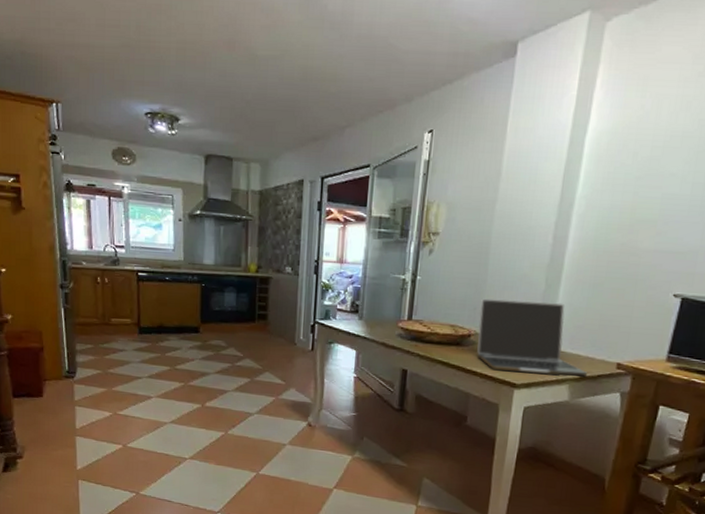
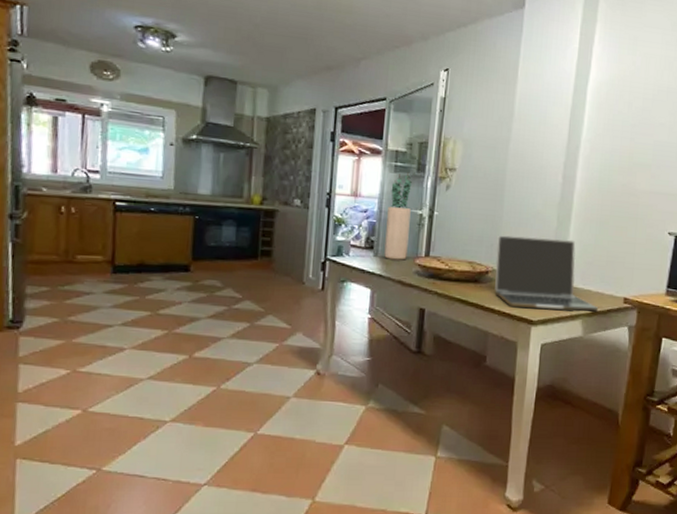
vase: none [368,238,395,324] -> present [384,172,412,260]

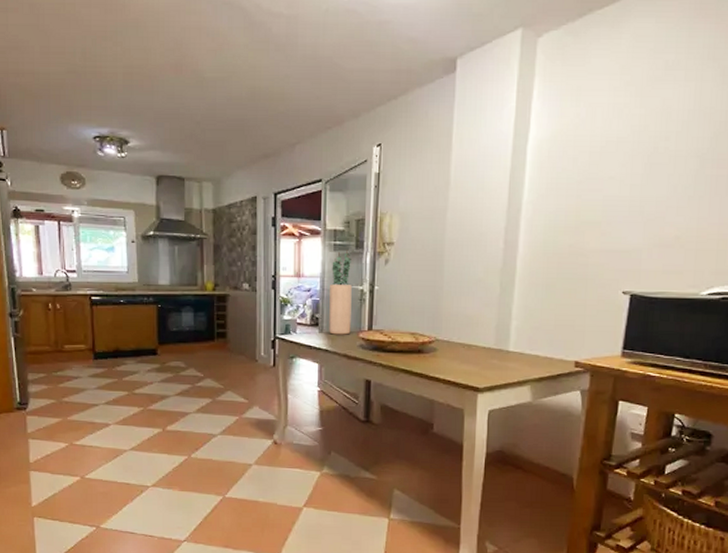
laptop: present [495,235,599,313] -> none [438,304,548,378]

